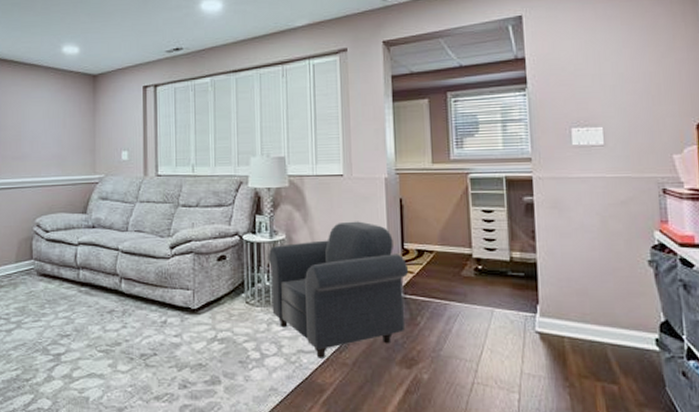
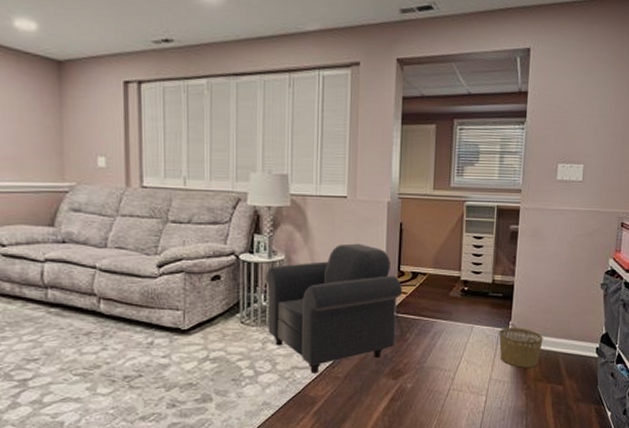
basket: none [525,306,583,361] -> present [499,323,543,368]

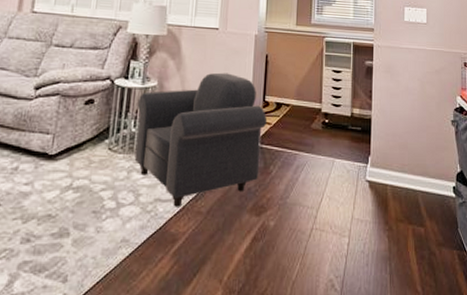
basket: present [499,323,543,368] -> none [359,157,402,207]

